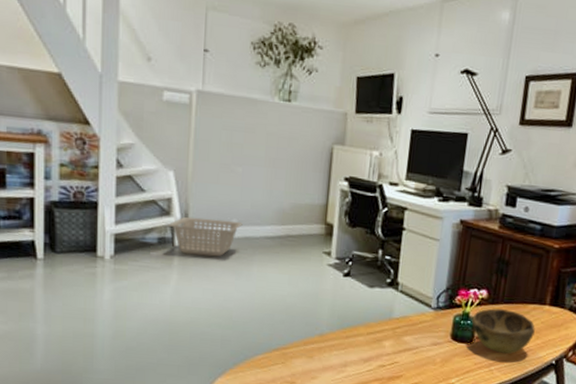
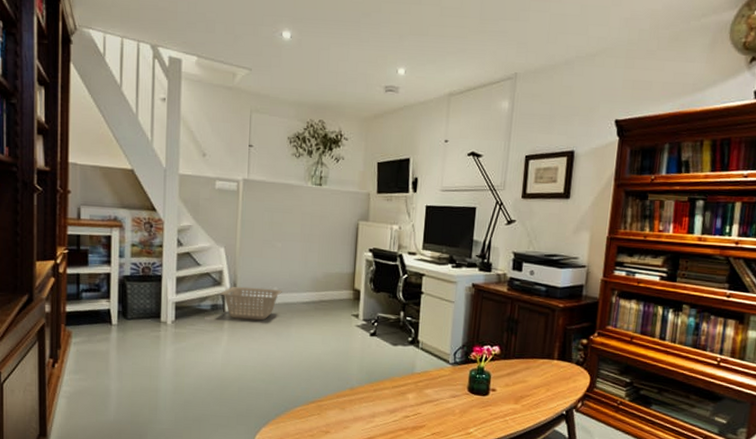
decorative bowl: present [471,308,535,354] -> none [486,363,545,405]

